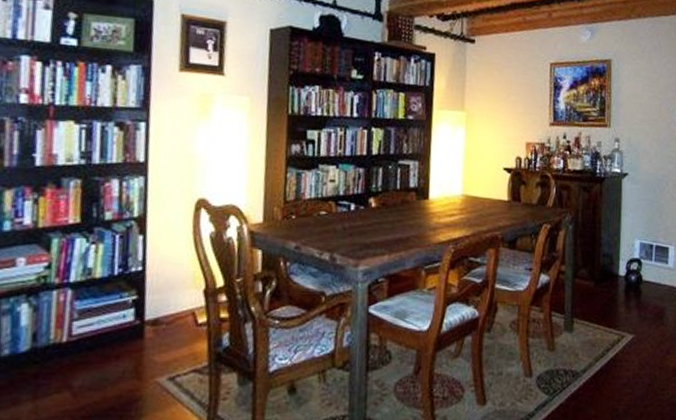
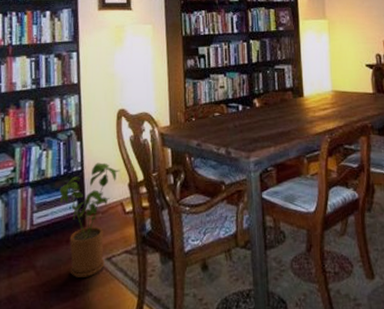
house plant: none [110,262,194,400] -> present [59,162,120,277]

